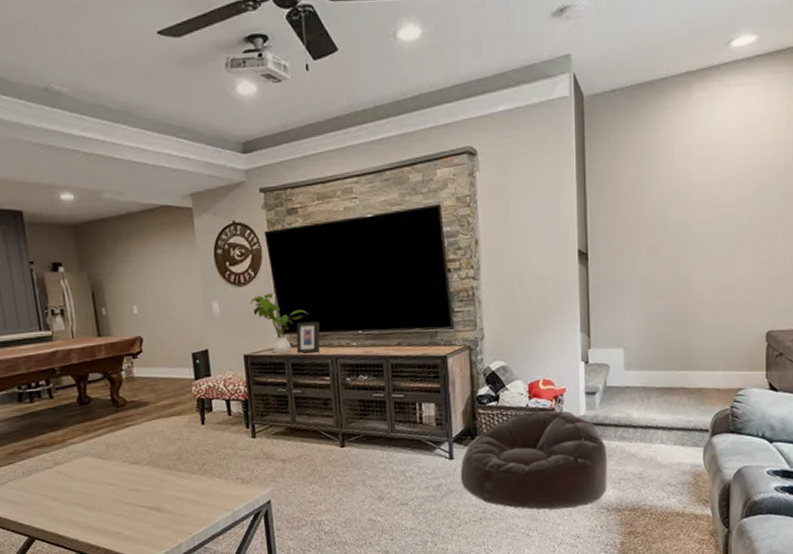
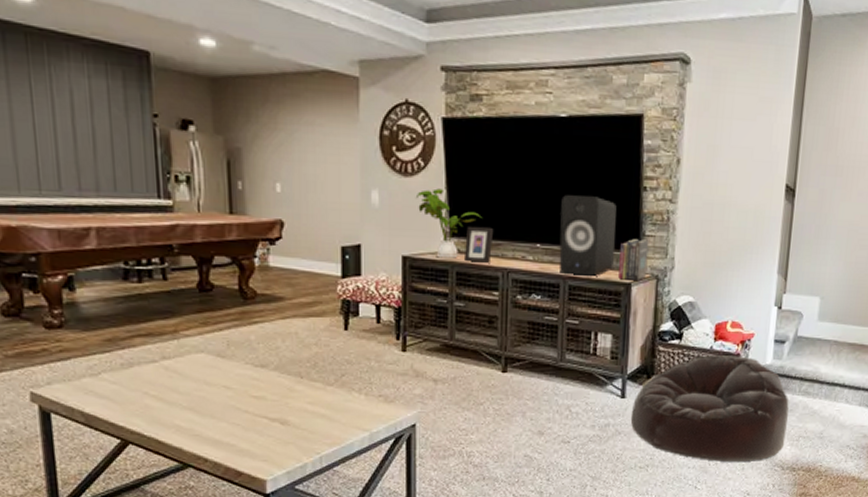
speaker: none [376,283,430,355] -> present [558,195,617,277]
books: none [433,315,460,354] -> present [618,239,649,280]

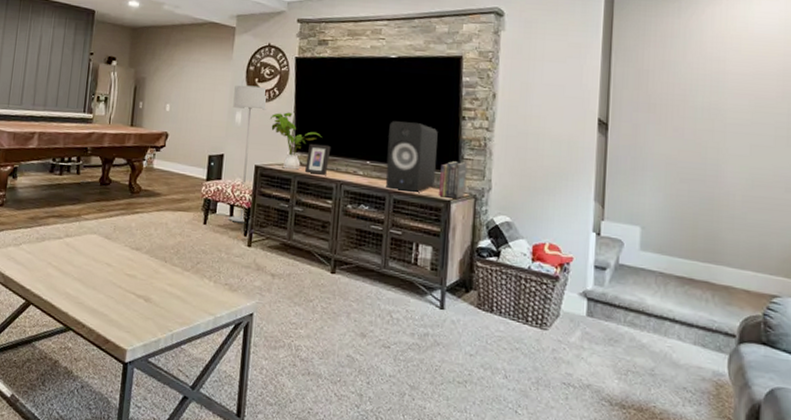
floor lamp: none [366,155,412,325] -> present [228,85,268,224]
beanbag: present [630,354,789,462] -> none [449,274,614,392]

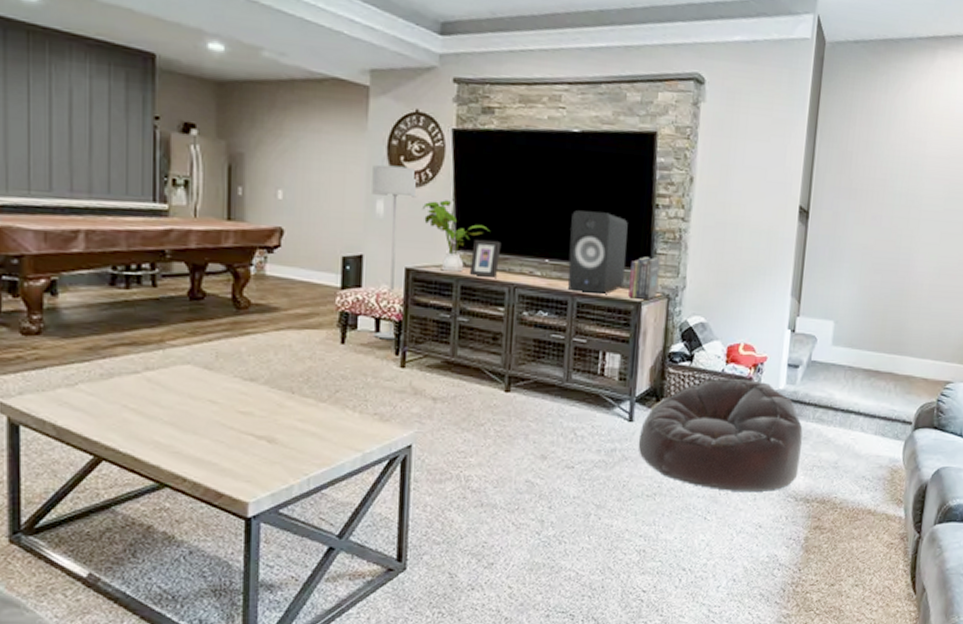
beanbag: none [449,274,614,392] -> present [638,377,803,492]

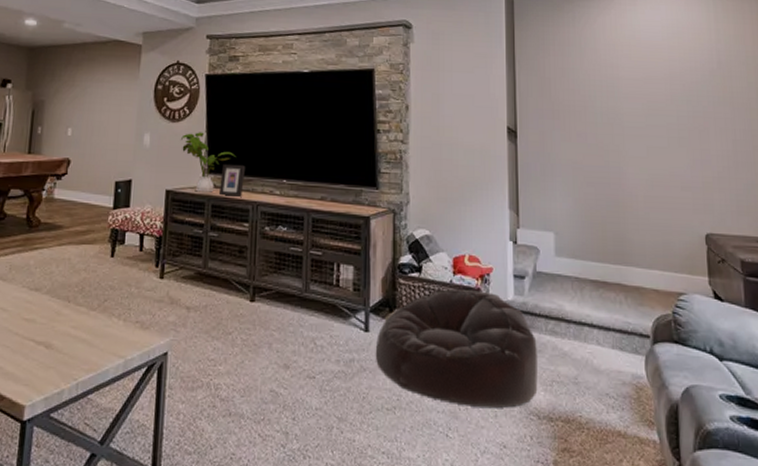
floor lamp: present [372,164,419,340] -> none [137,105,178,254]
speaker: present [567,210,628,295] -> none [303,137,354,211]
books: present [628,257,661,299] -> none [358,176,385,214]

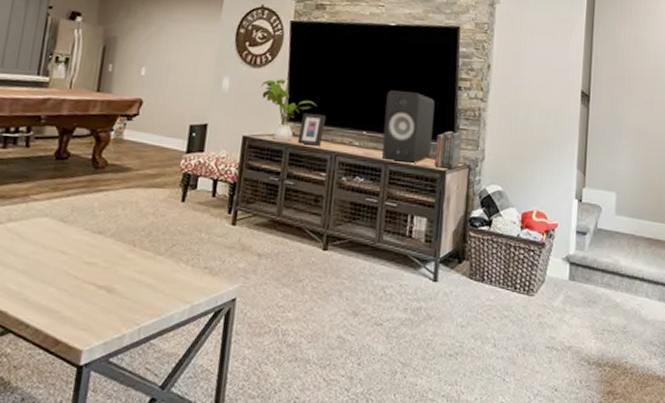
speaker: none [303,137,354,211] -> present [381,90,435,164]
books: none [358,176,385,214] -> present [434,131,463,169]
beanbag: present [375,288,538,408] -> none [441,242,593,354]

